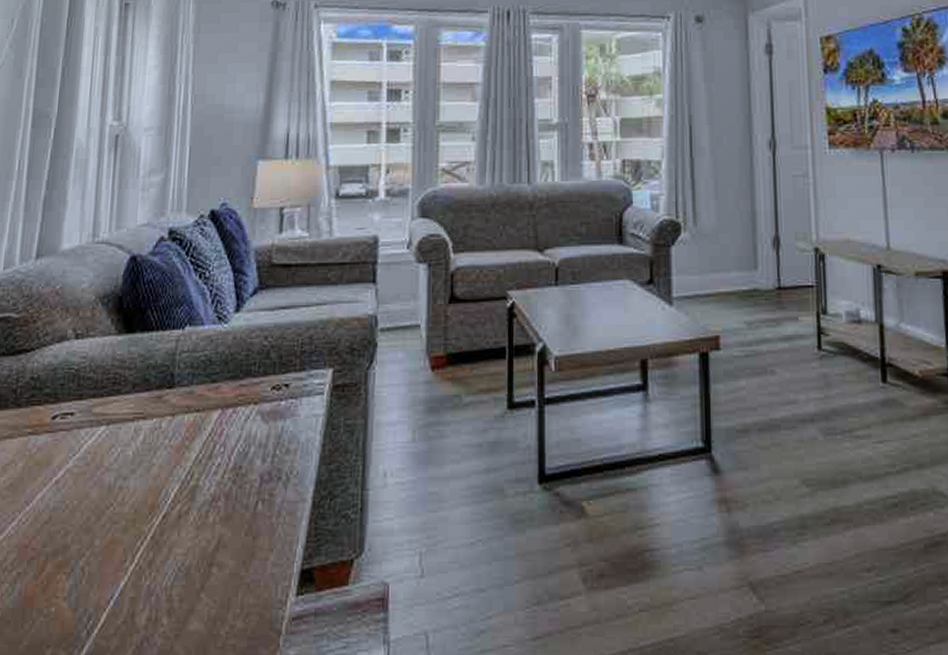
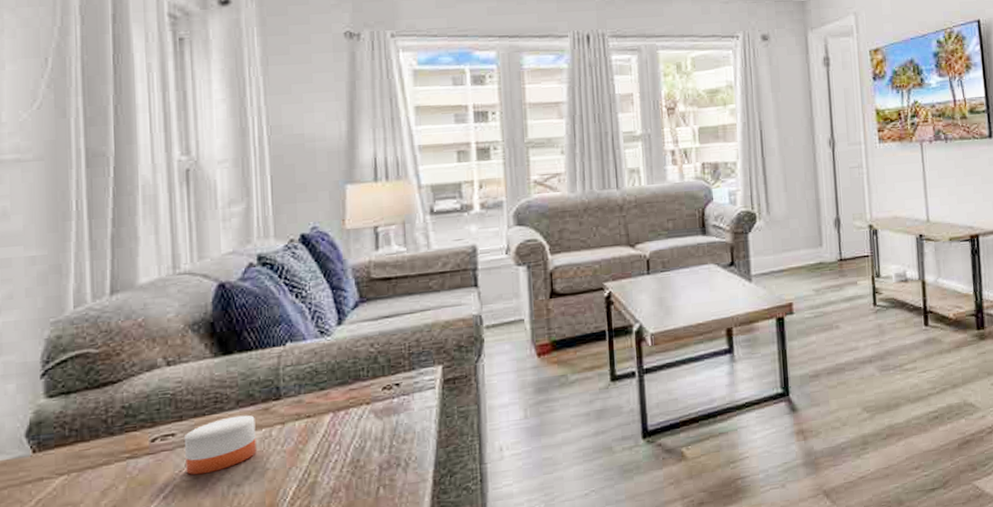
candle: none [79,401,148,461] -> present [185,415,257,475]

